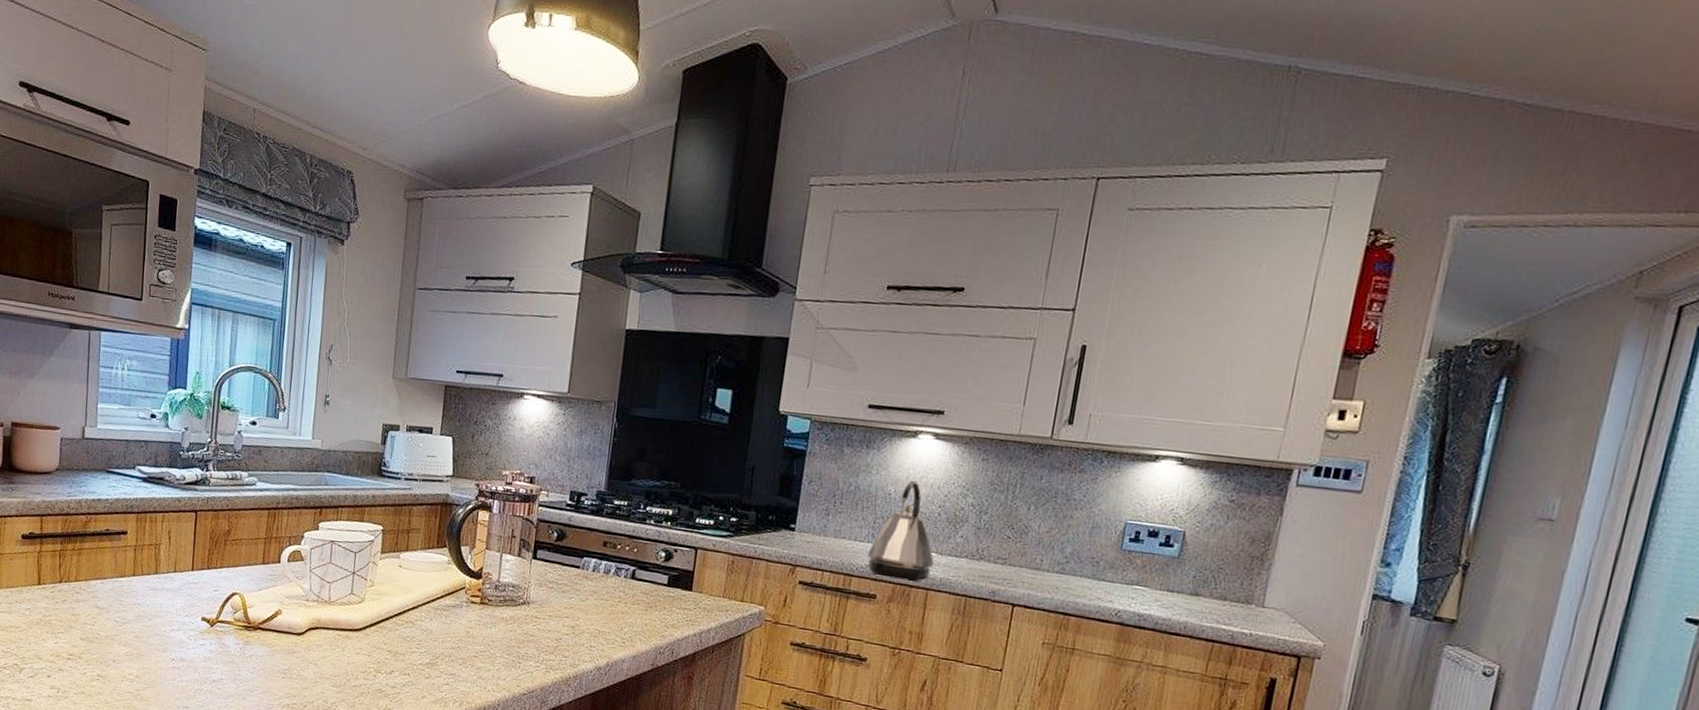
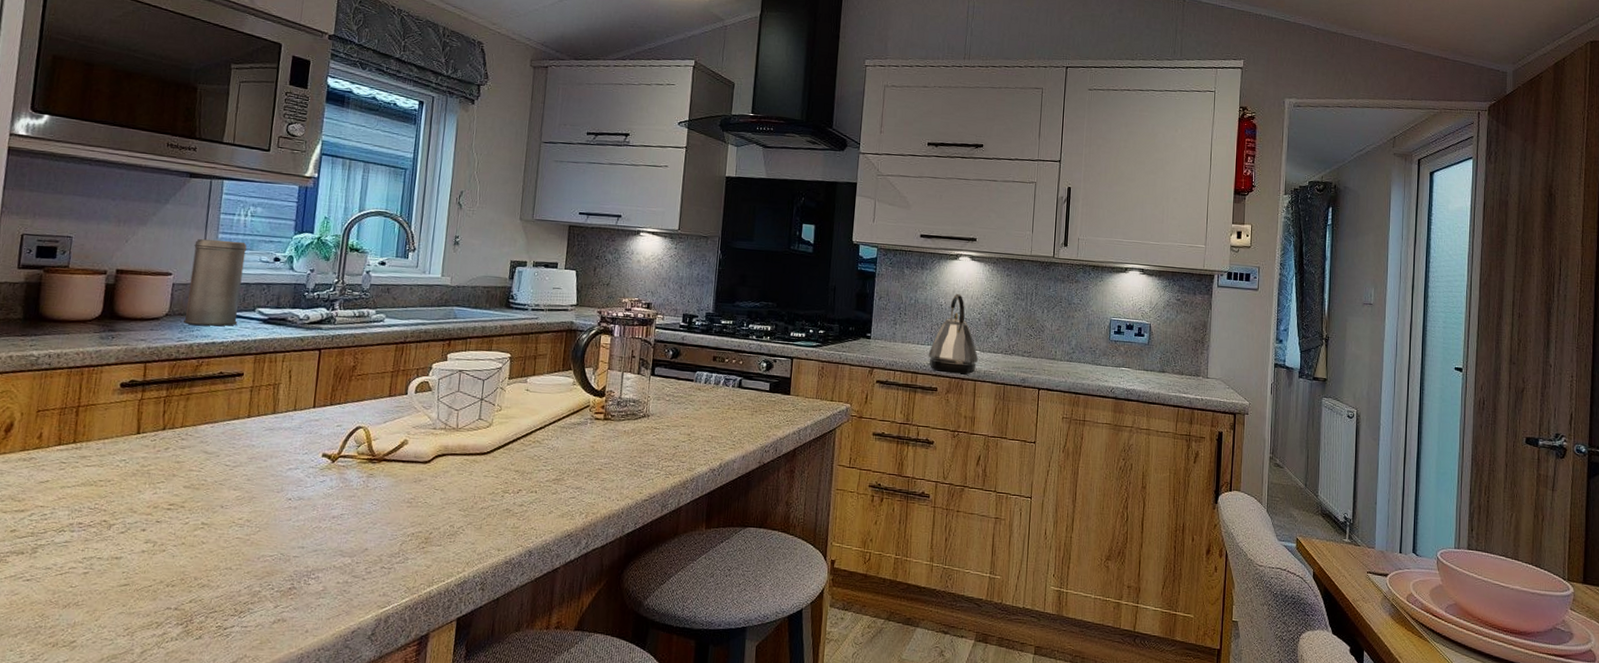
canister: none [72,393,126,483] -> present [184,239,248,326]

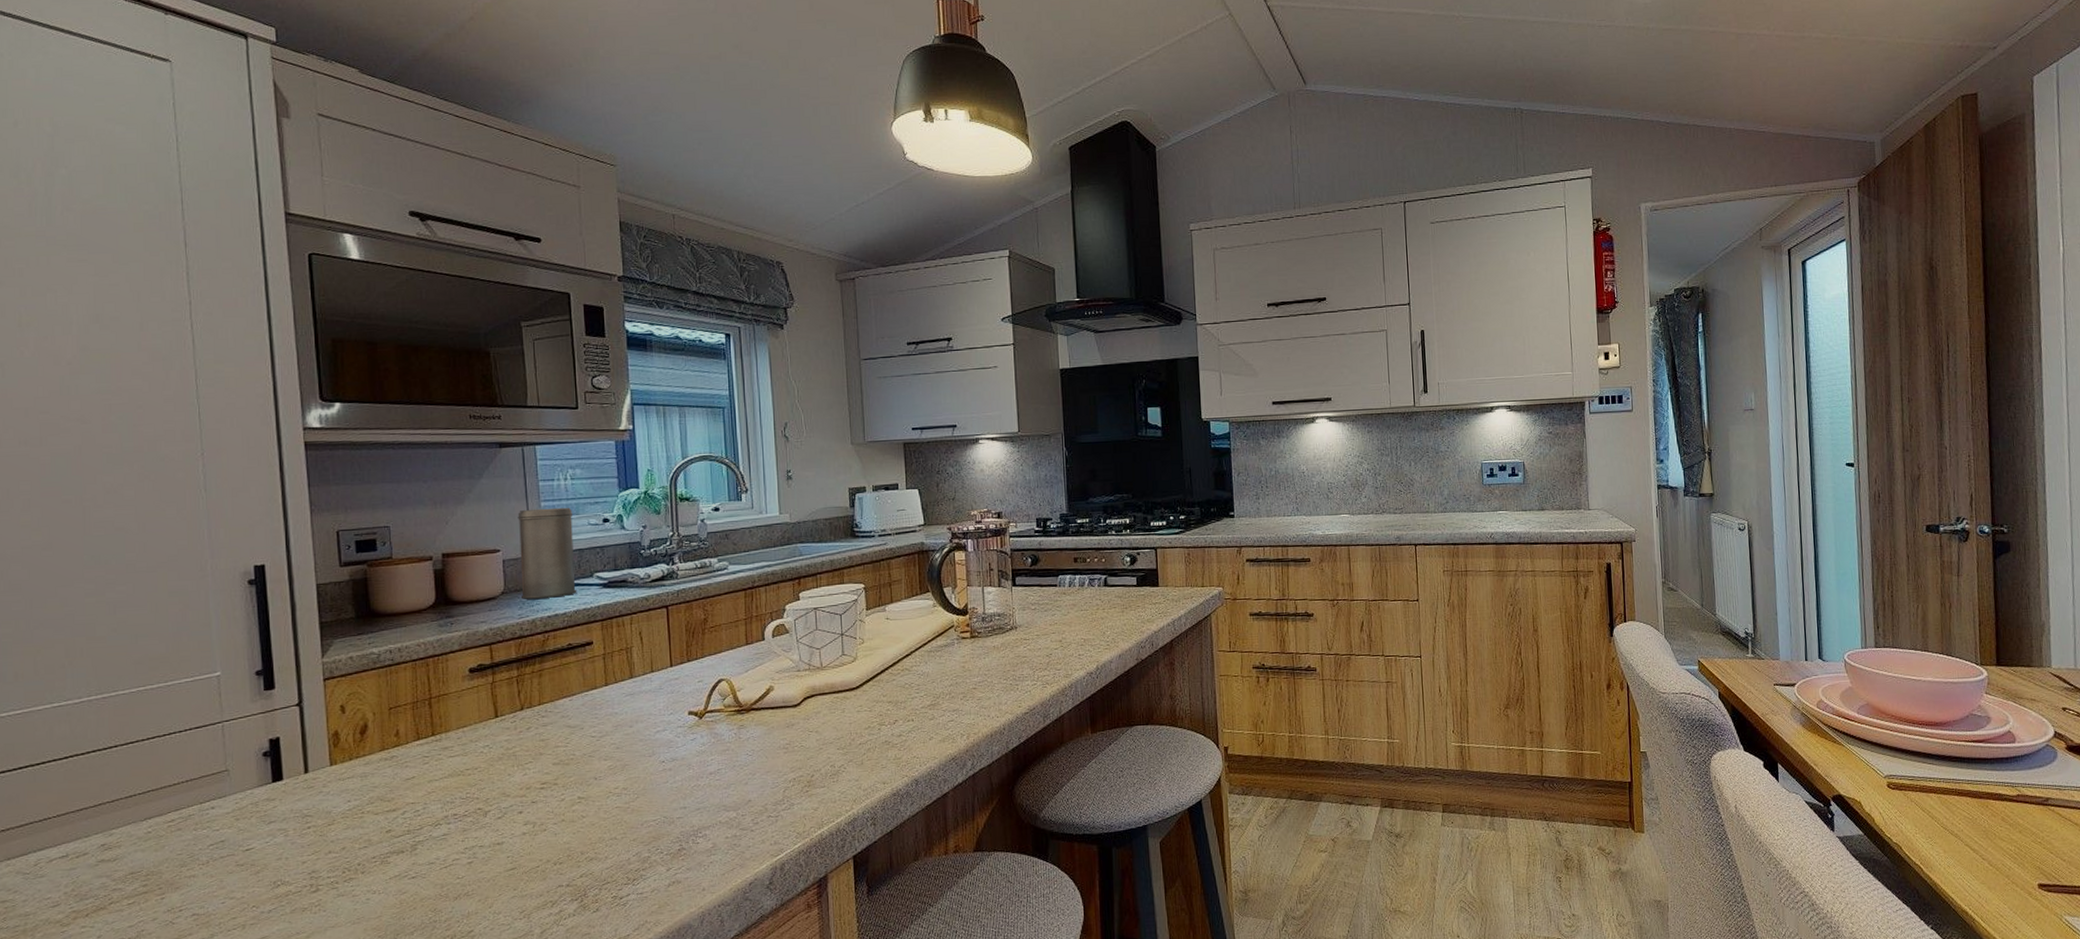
kettle: present [928,294,979,375] -> none [1296,459,1350,542]

